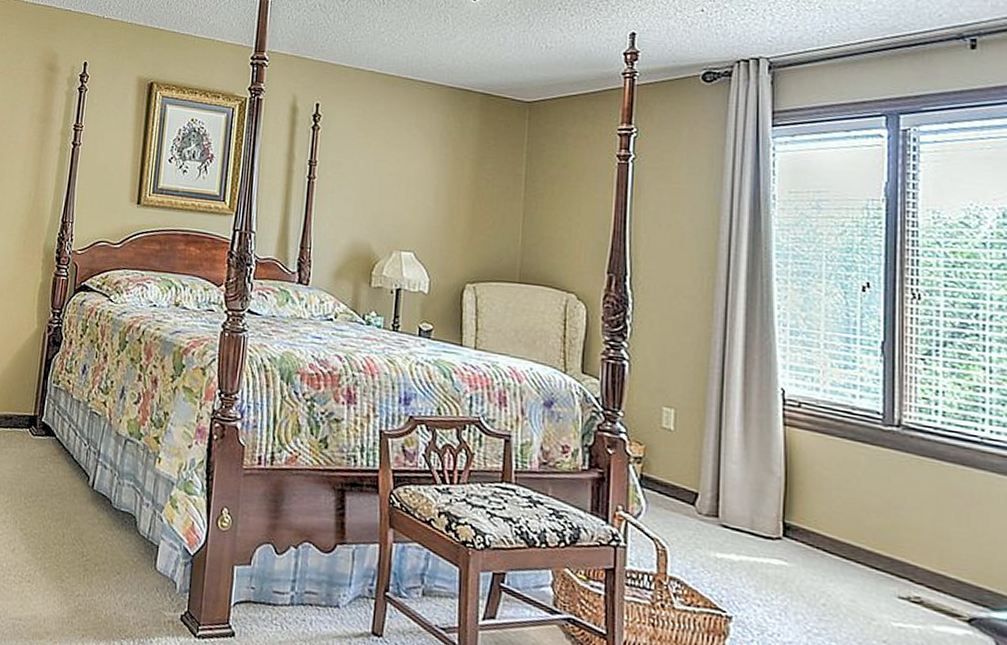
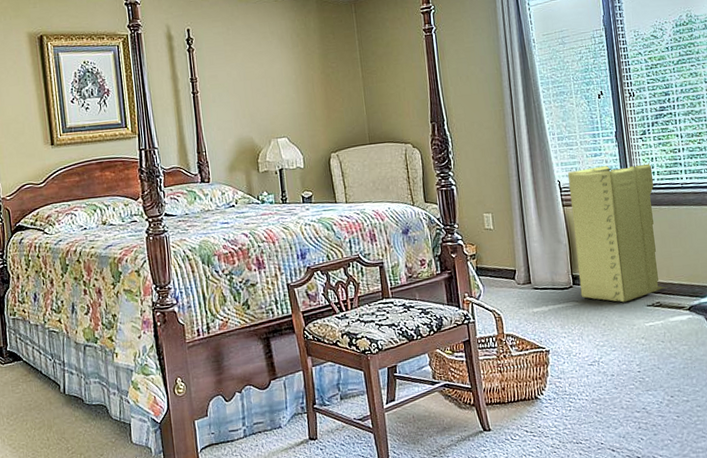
laundry hamper: none [793,380,938,584] -> present [567,163,668,304]

